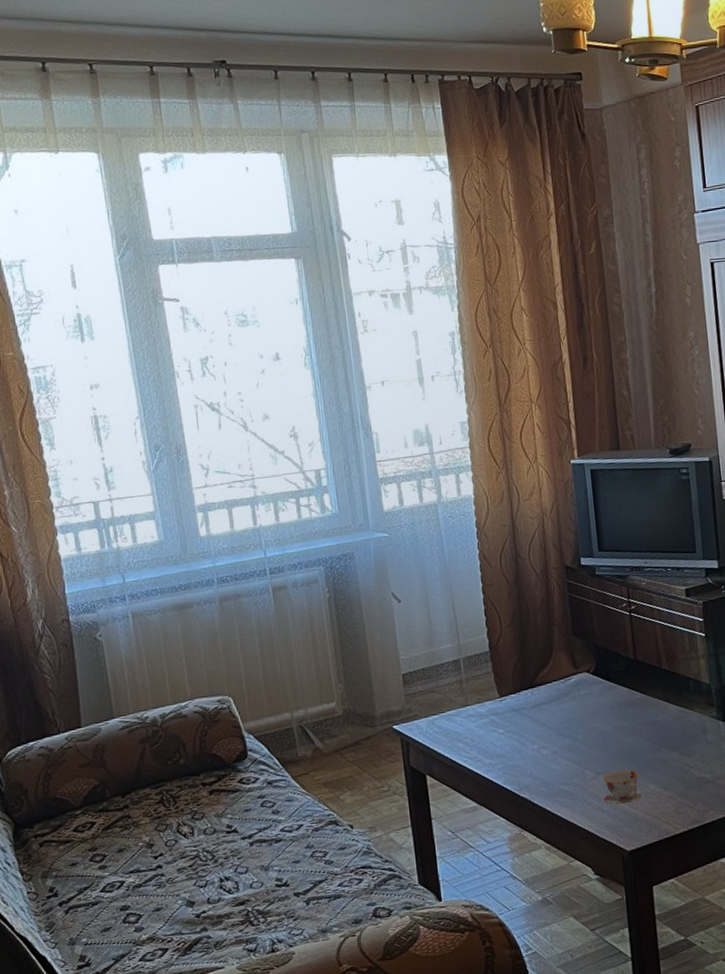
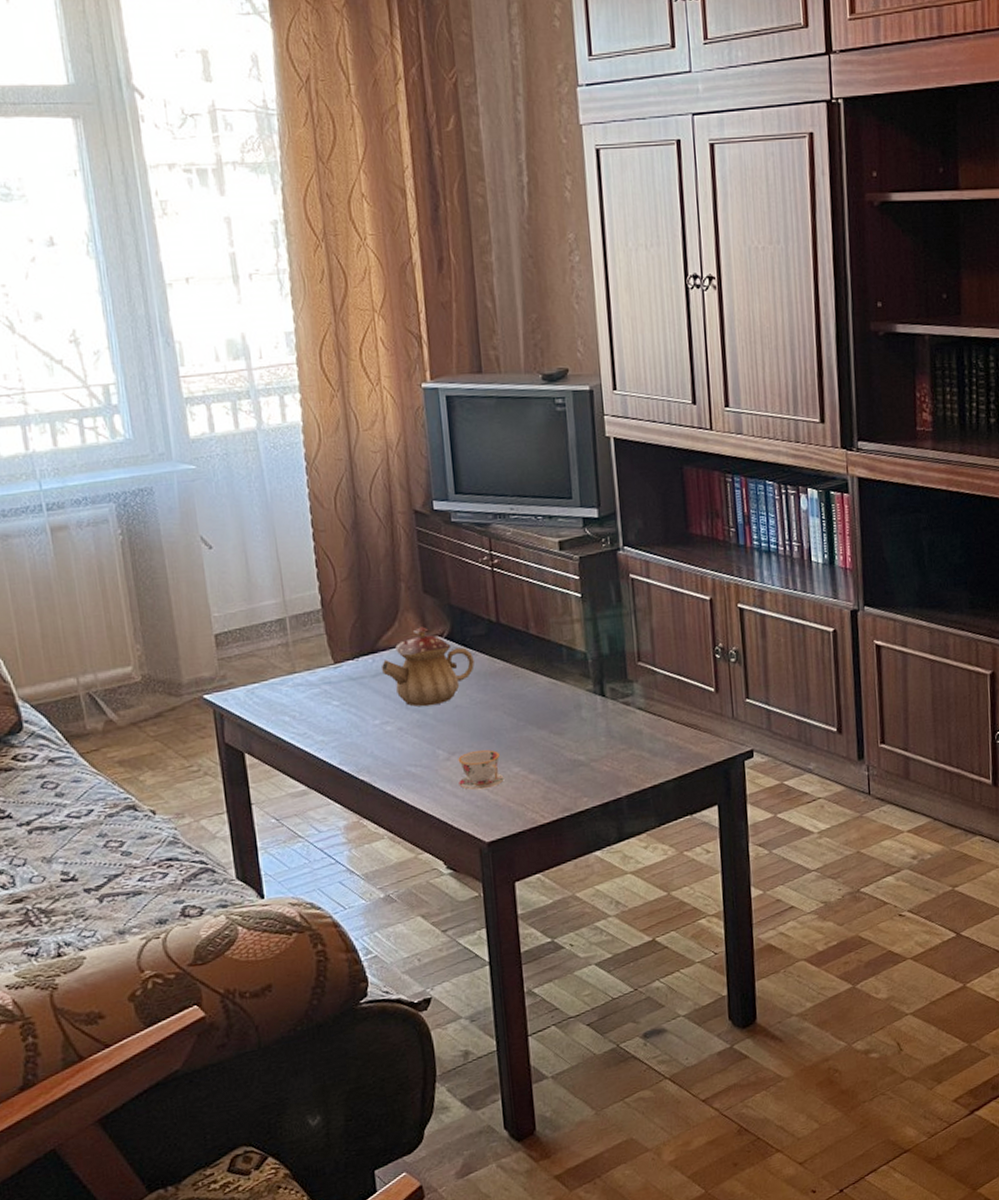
teapot: none [539,664,616,733] -> present [382,627,475,707]

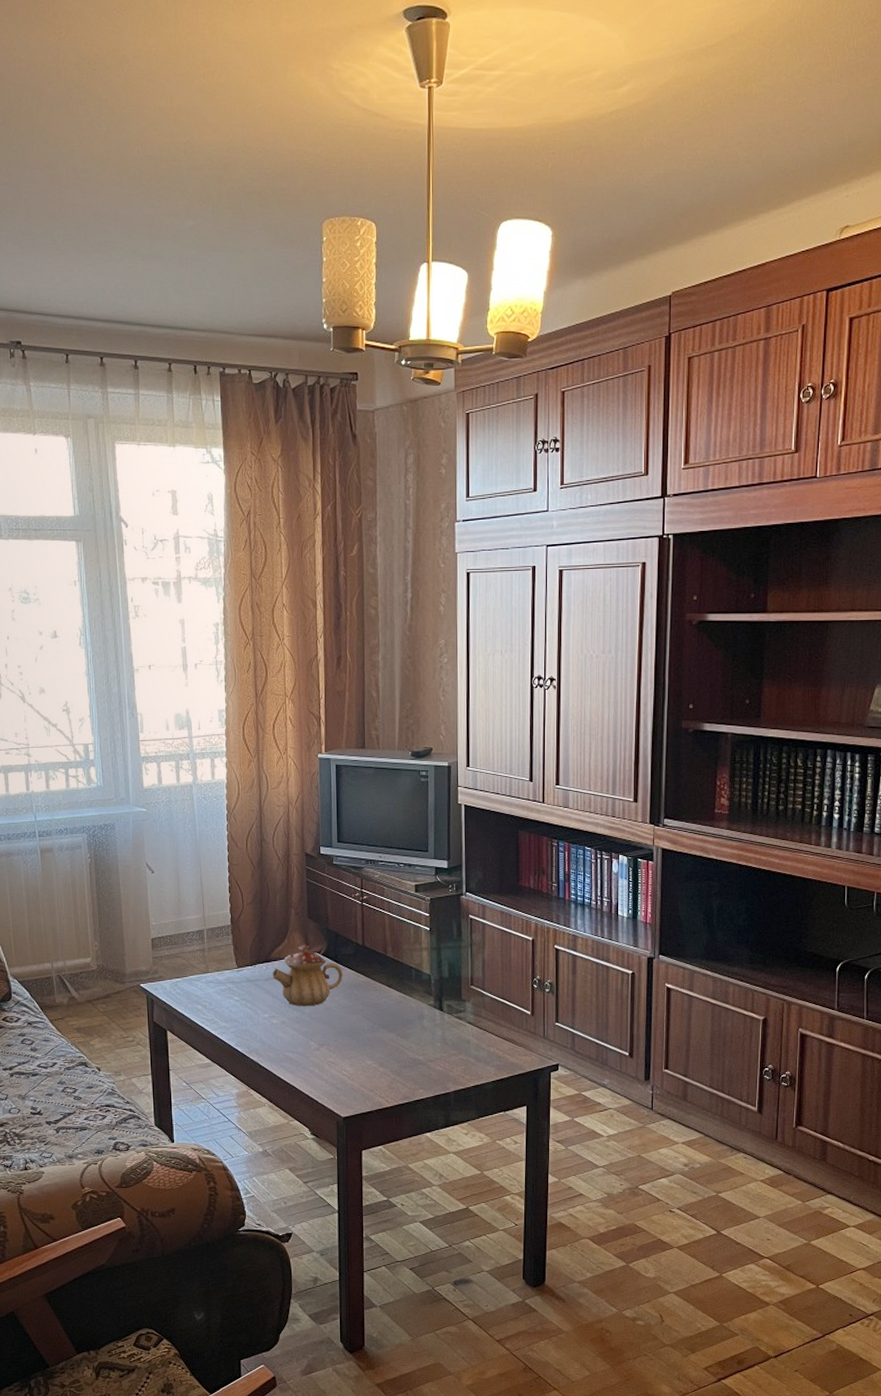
teacup: present [458,749,504,790] -> none [324,1044,360,1075]

